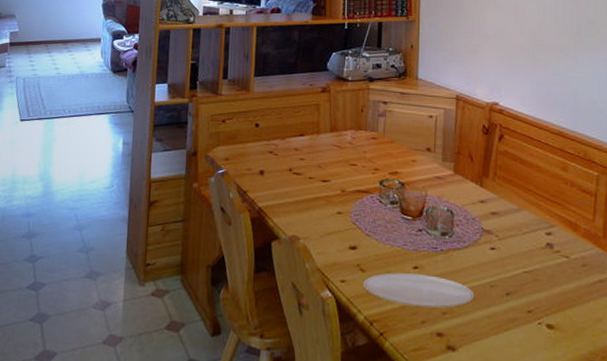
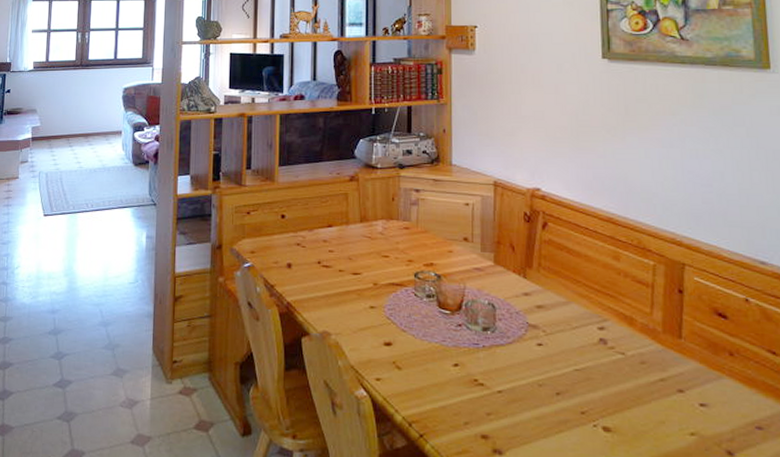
plate: present [363,273,475,308] -> none [400,370,522,409]

